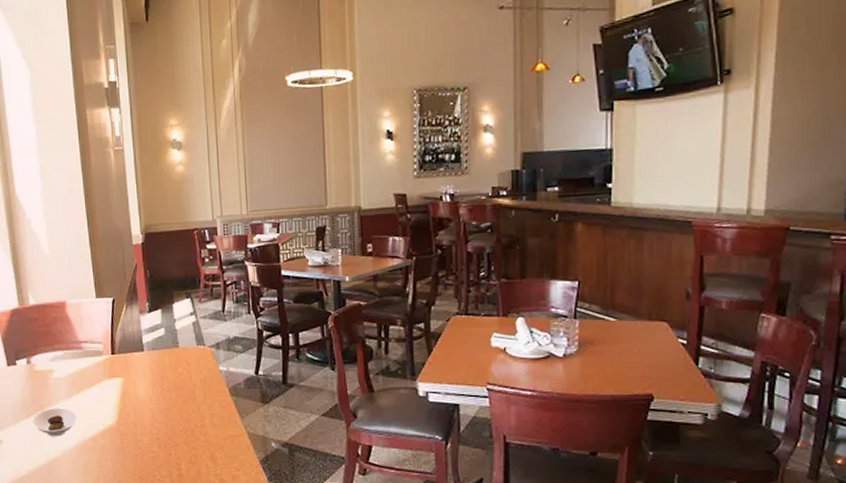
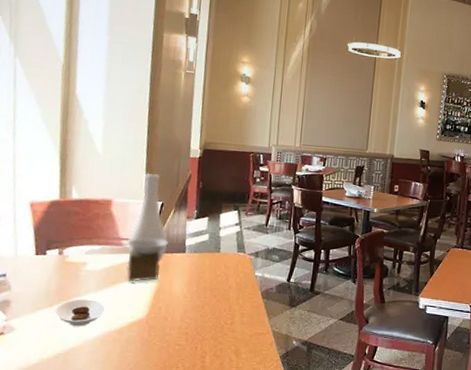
vase: none [86,267,127,387] -> present [127,172,169,282]

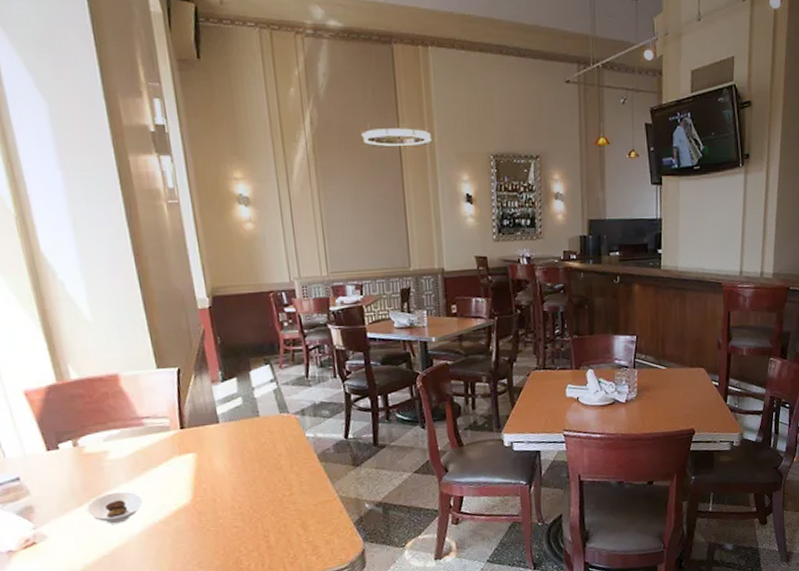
vase: present [127,172,169,282] -> none [148,335,198,466]

